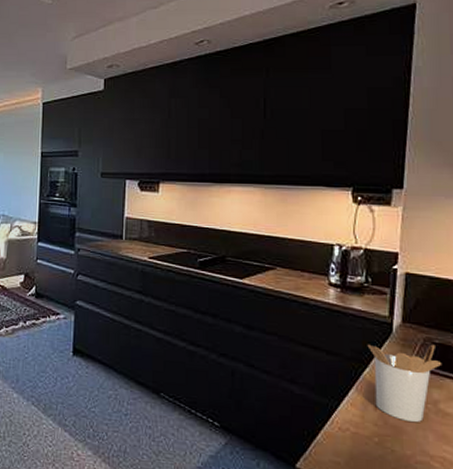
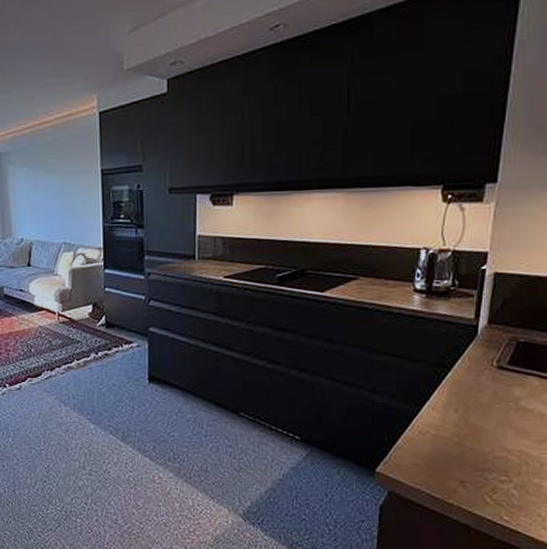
utensil holder: present [367,344,442,422] -> none [451,343,526,420]

